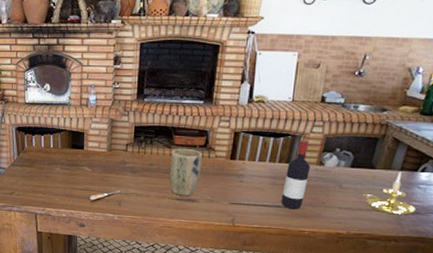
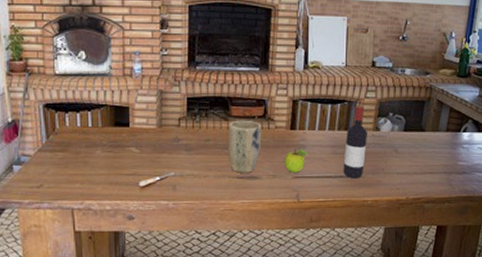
fruit: none [222,178,247,199] -> present [284,149,309,173]
candle holder: present [363,172,416,215] -> none [416,133,462,176]

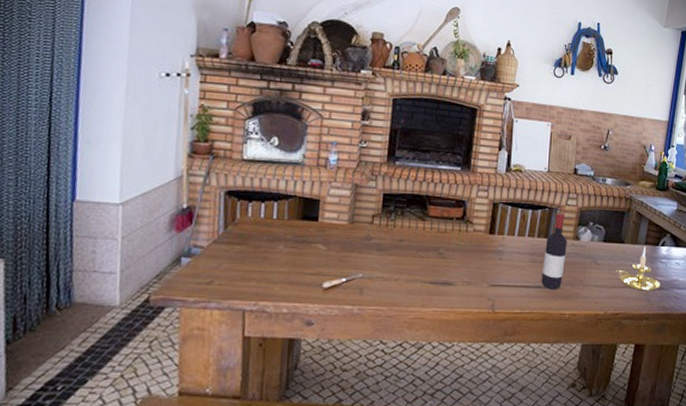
plant pot: present [228,120,262,173] -> none [422,220,460,278]
fruit: present [284,149,309,173] -> none [481,255,507,281]
candle holder: none [416,133,462,176] -> present [615,246,660,291]

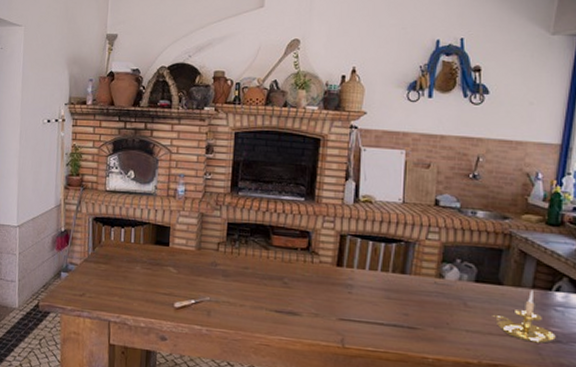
wine bottle: present [541,213,568,290] -> none [398,248,430,331]

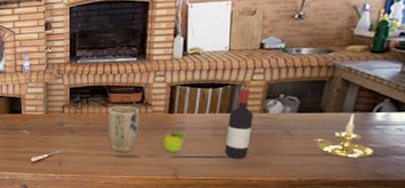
plant pot: none [266,250,305,308] -> present [107,105,140,152]
fruit: none [328,288,357,315] -> present [162,131,188,153]
wine bottle: none [398,248,430,331] -> present [225,89,254,159]

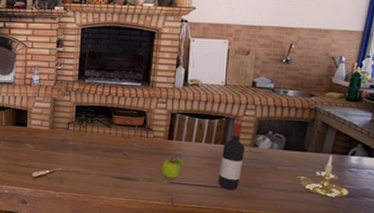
plant pot: present [107,105,140,152] -> none [109,127,141,175]

